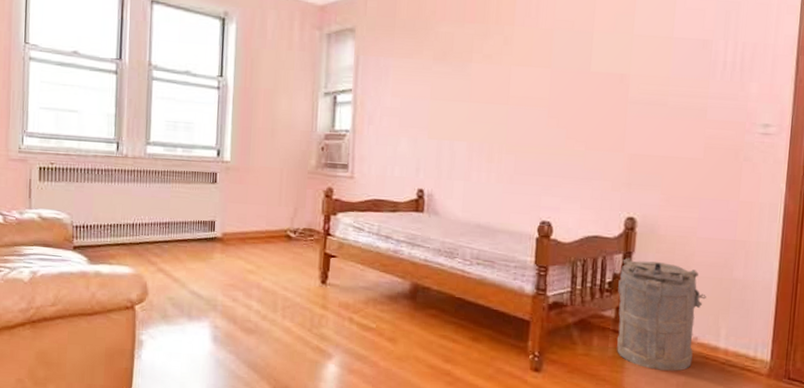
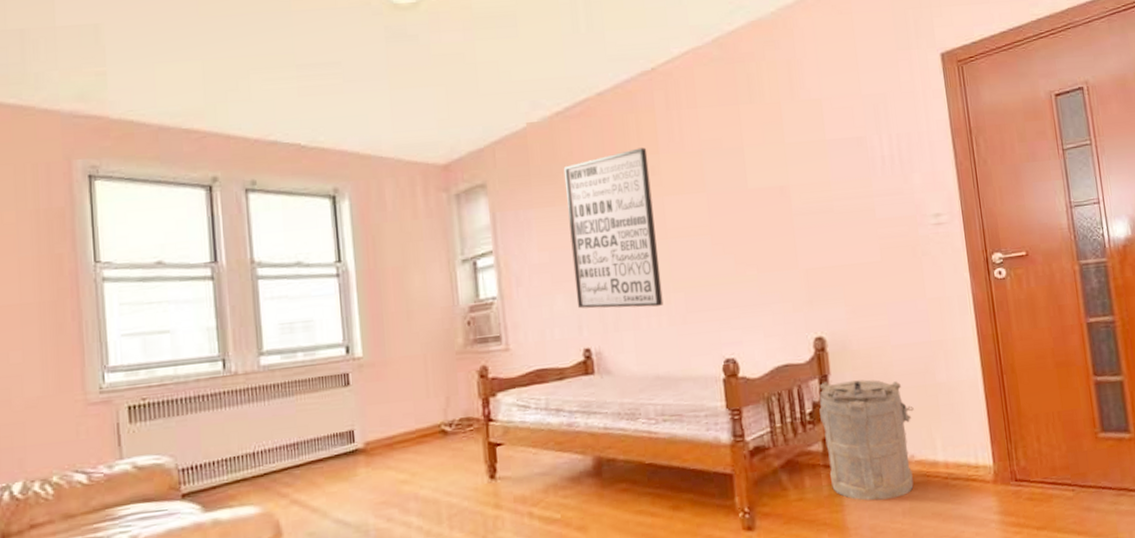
wall art: none [418,17,504,164] -> present [563,147,664,309]

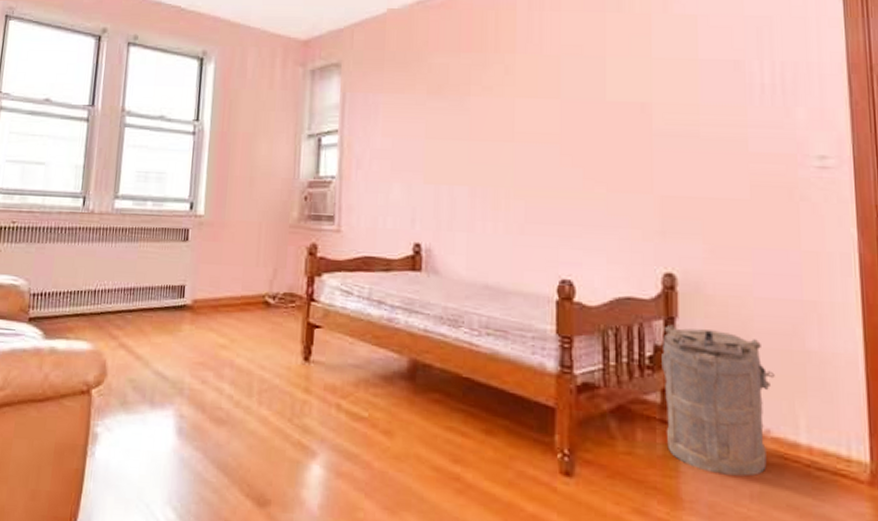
wall art: present [563,147,664,309] -> none [413,45,503,211]

